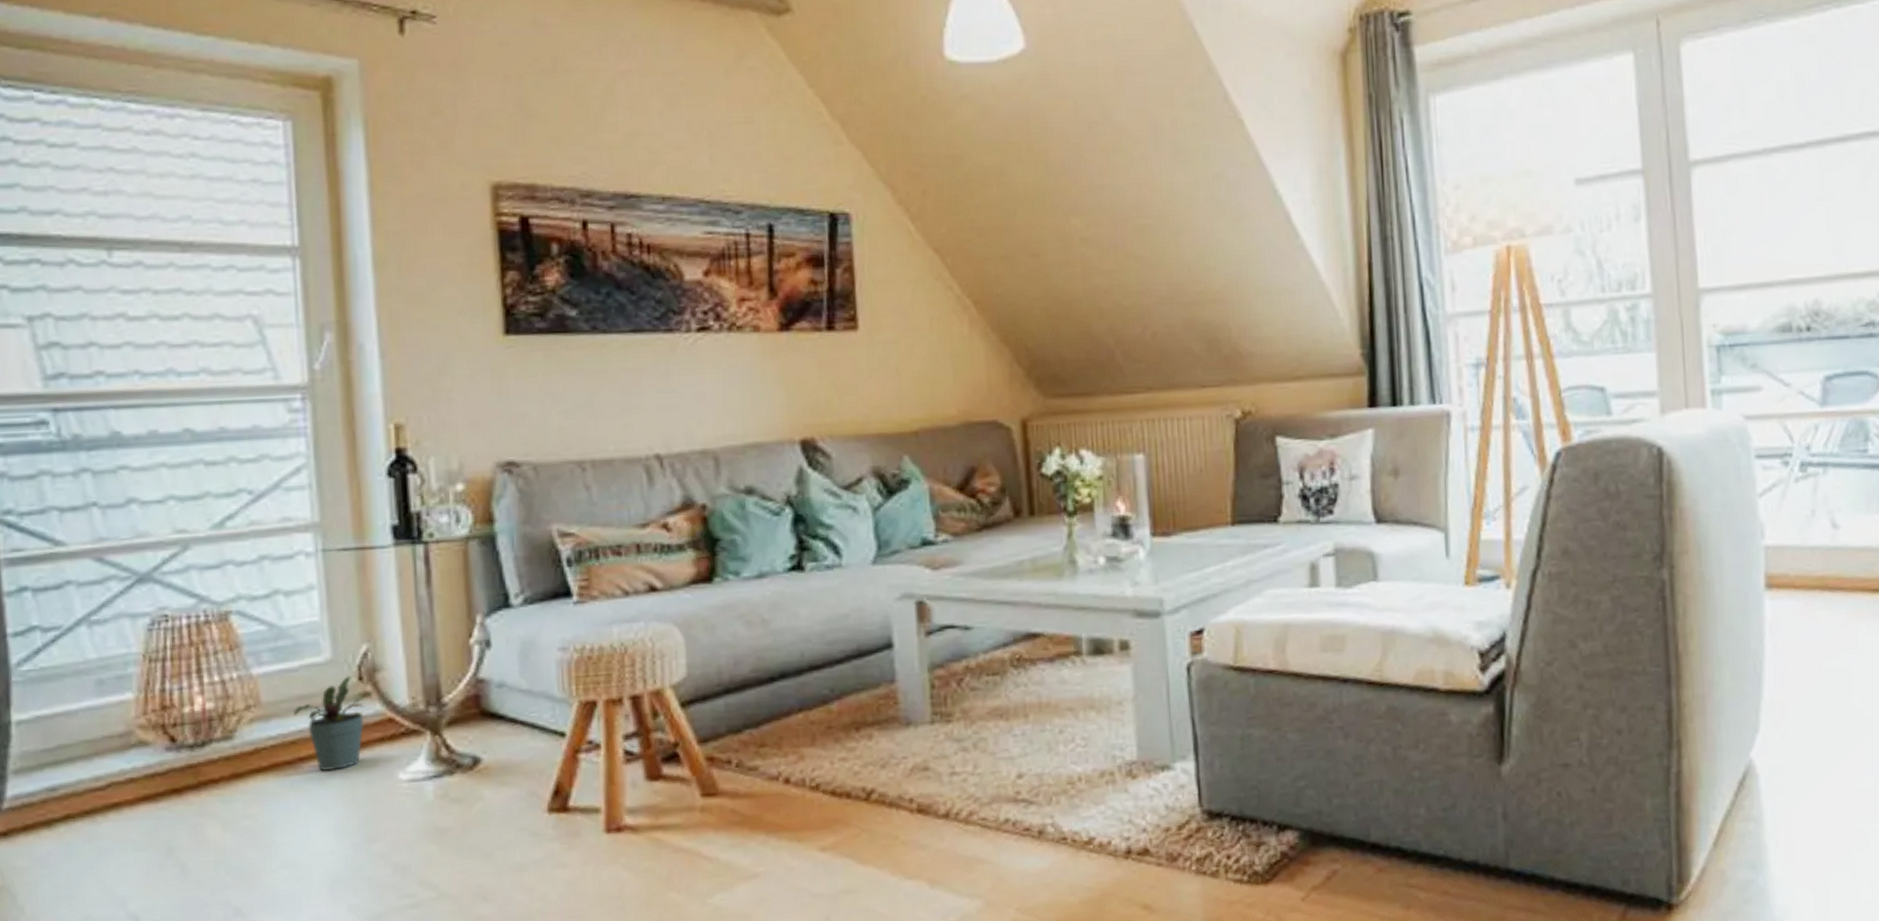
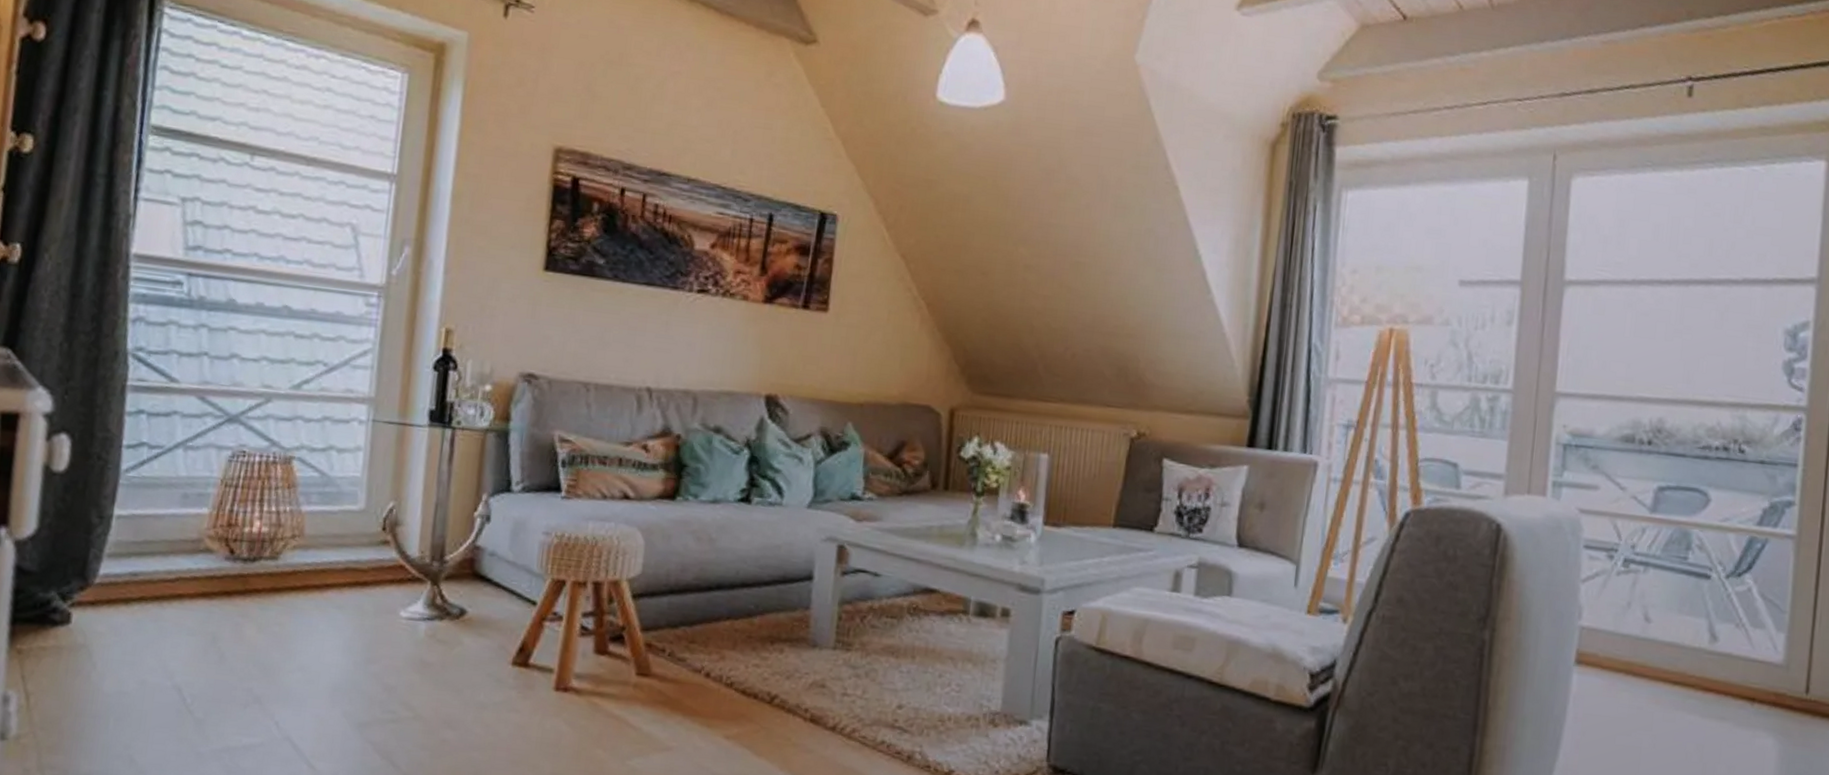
potted plant: present [294,676,375,772] -> none [328,525,393,600]

